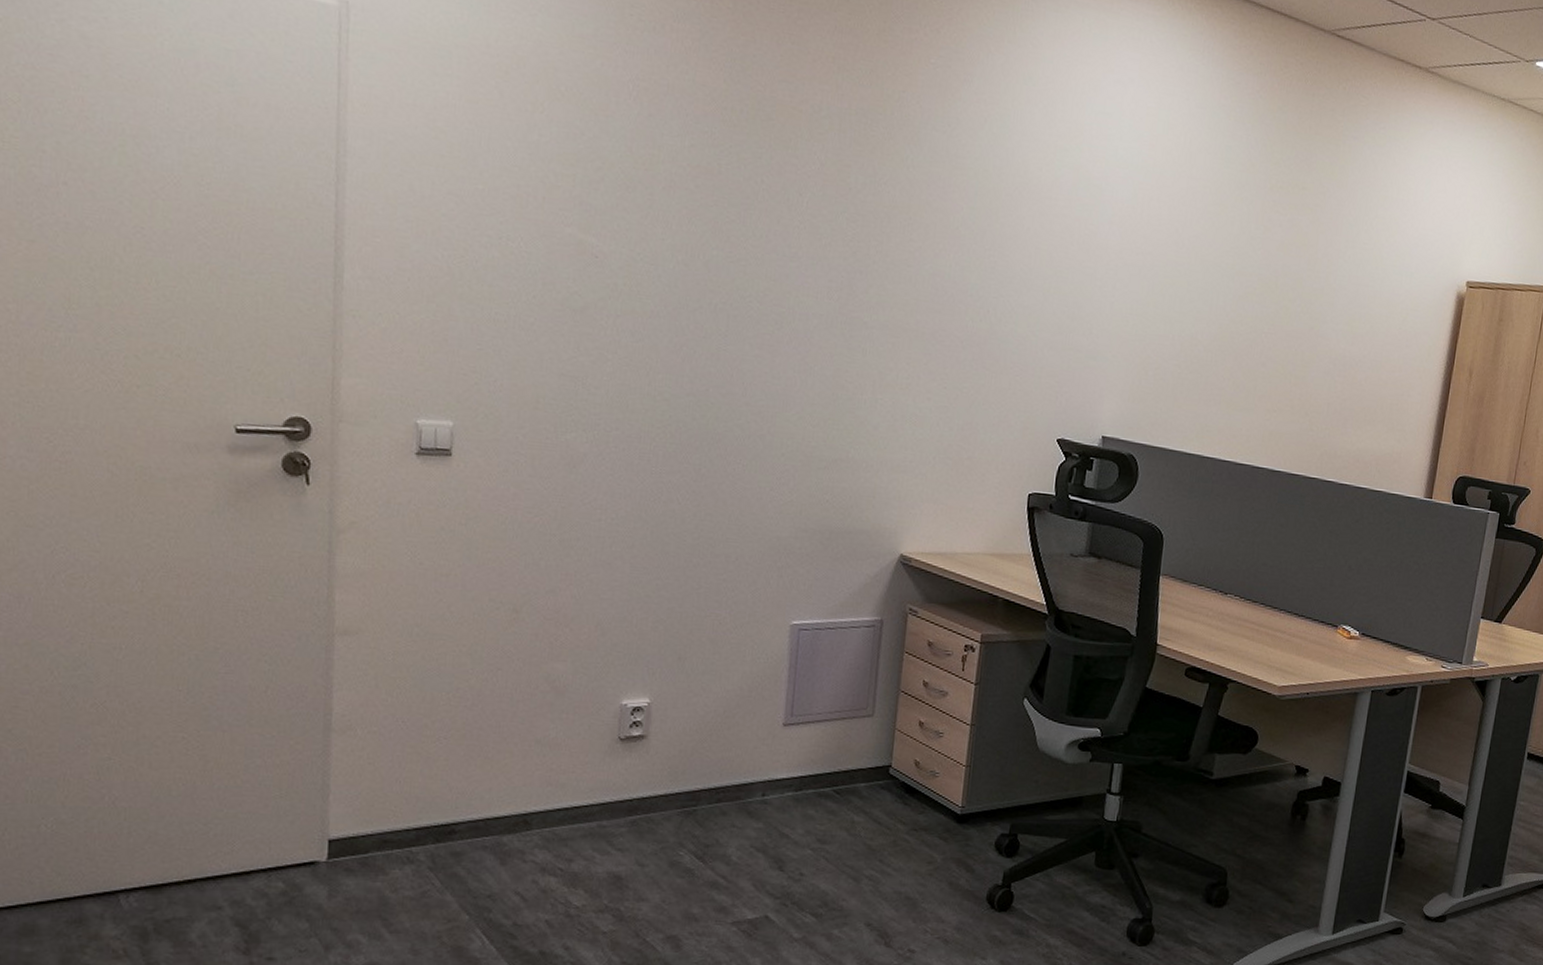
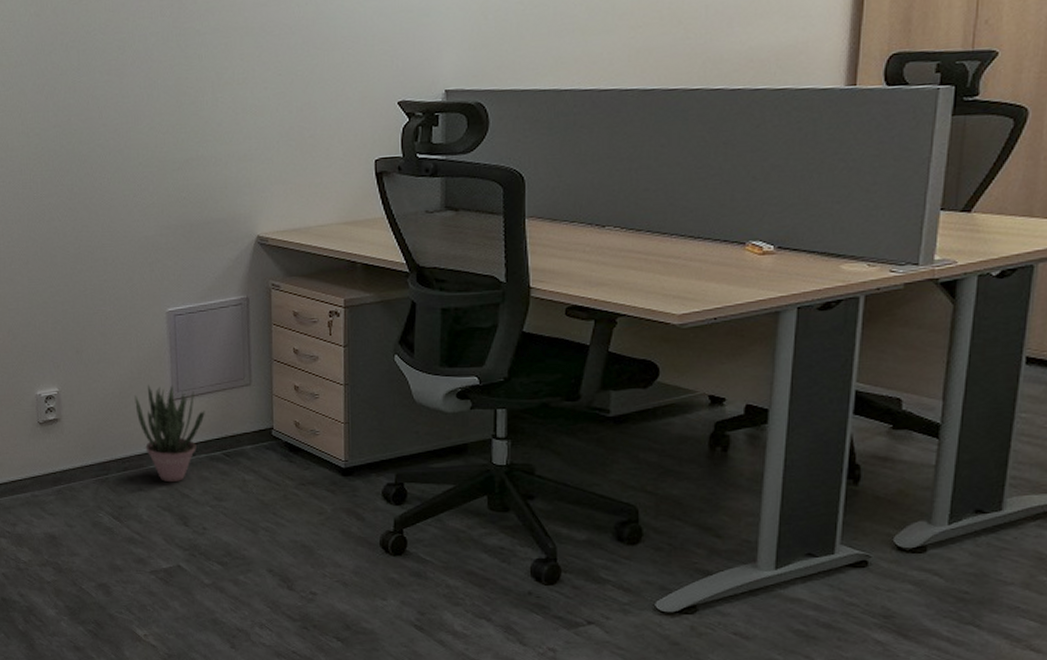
potted plant: none [740,705,819,820] -> present [135,384,205,483]

